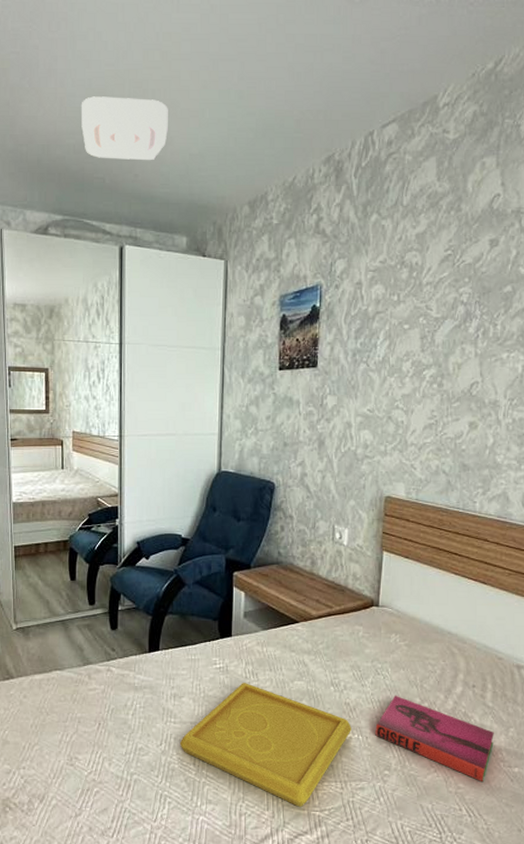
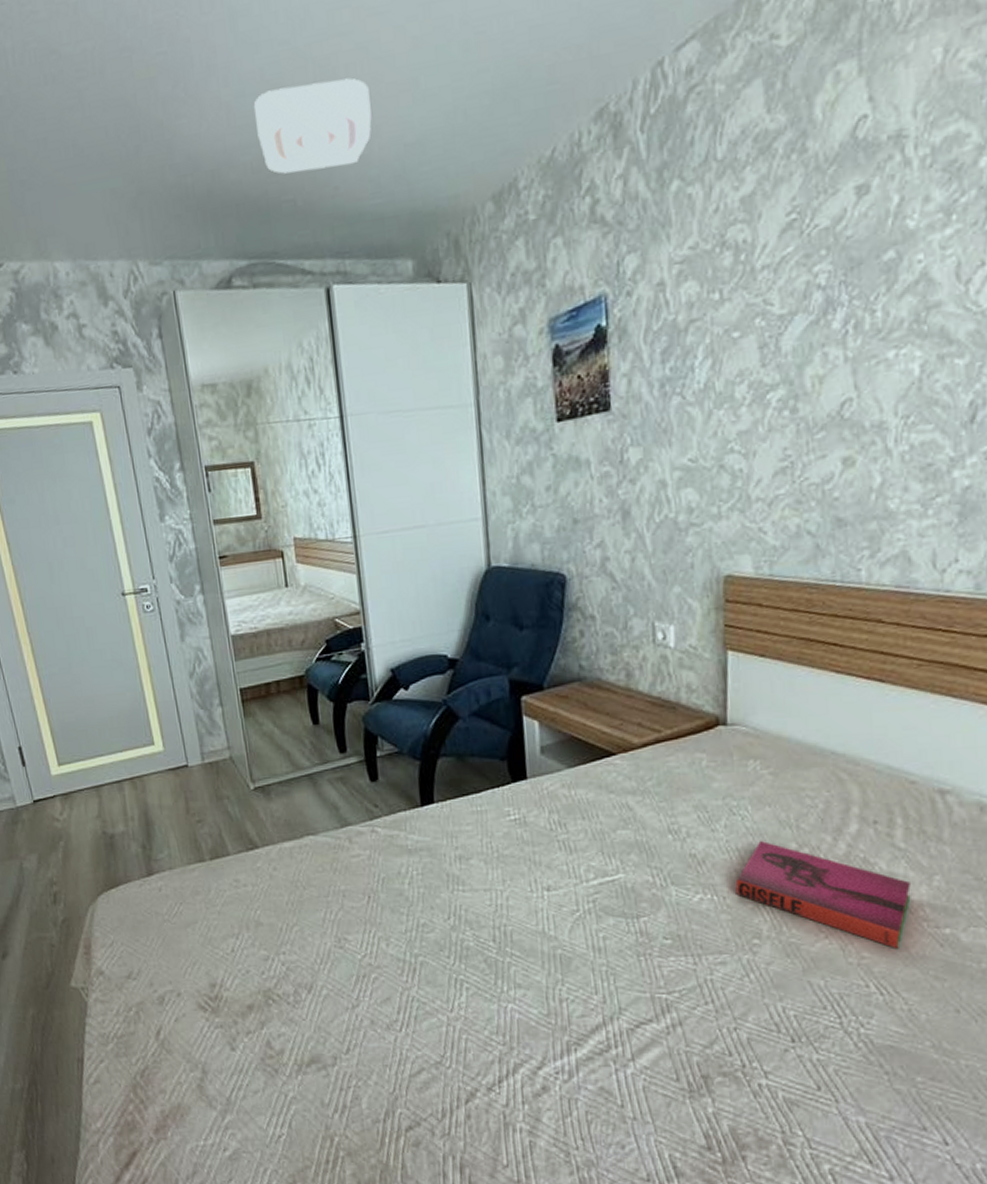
serving tray: present [179,683,352,807] -> none [472,836,702,989]

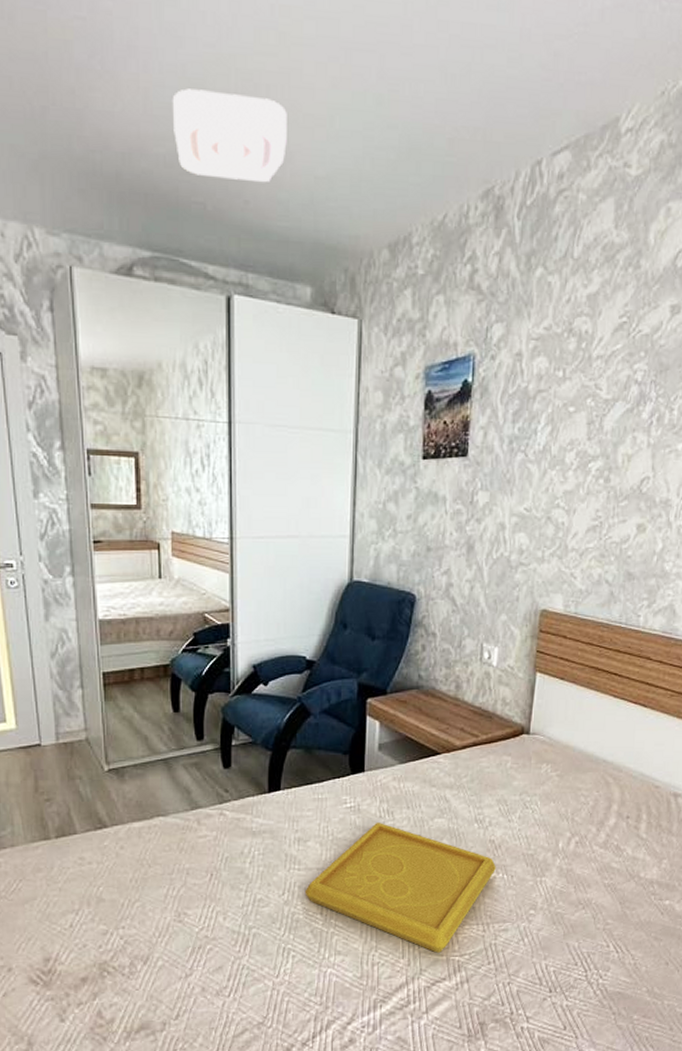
serving tray: none [472,836,702,989] -> present [304,823,496,953]
hardback book: present [735,841,911,950] -> none [521,831,646,917]

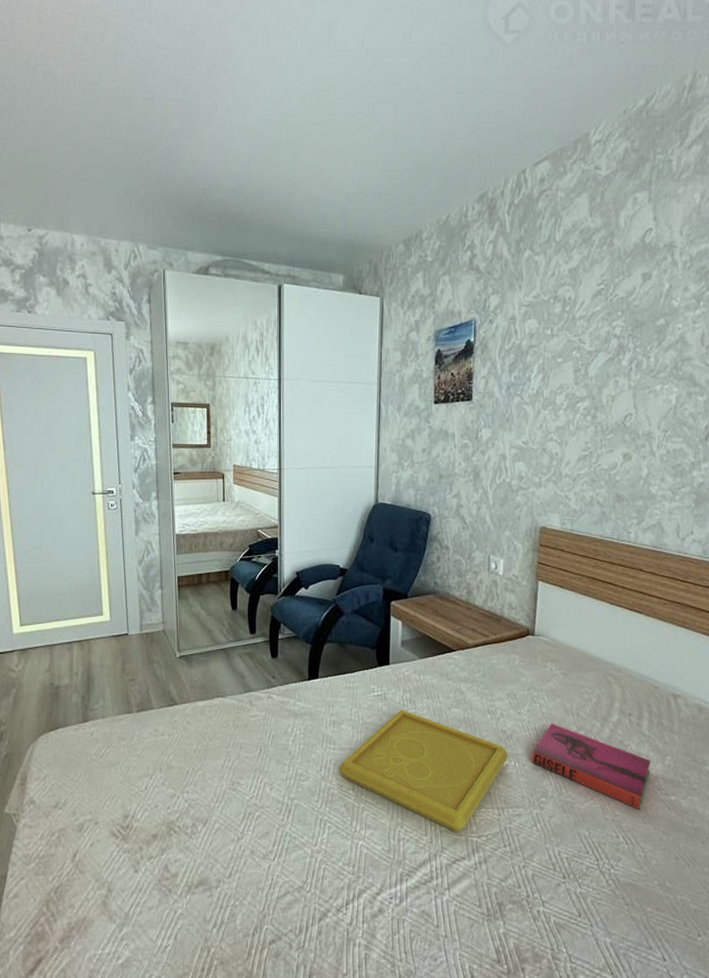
ceiling light: present [172,88,287,183] -> none [240,140,325,202]
hardback book: none [521,831,646,917] -> present [532,724,651,810]

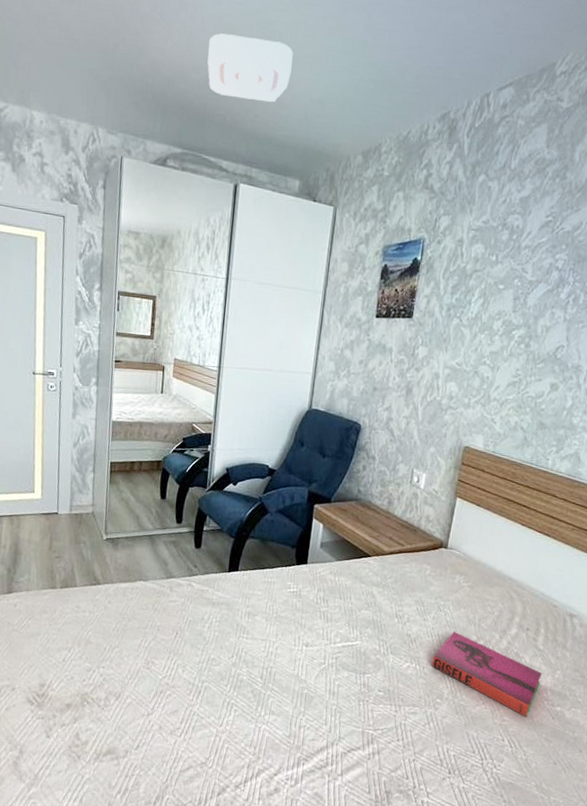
ceiling light: none [240,140,325,202] -> present [207,33,293,103]
serving tray: present [339,710,508,833] -> none [249,607,411,725]

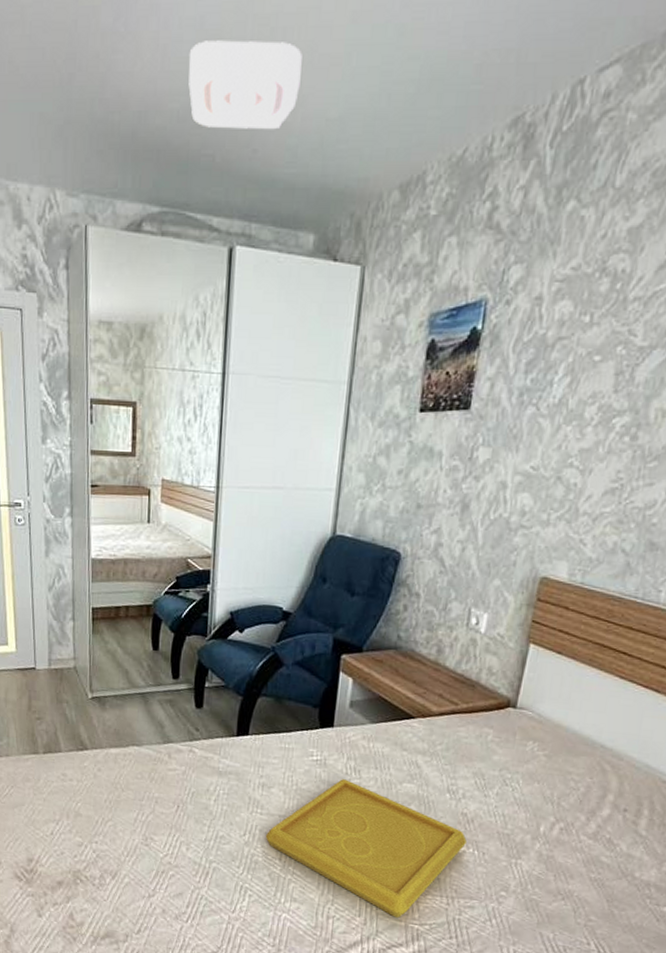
serving tray: none [249,607,411,725] -> present [265,779,467,918]
hardback book: present [431,632,542,718] -> none [494,811,644,918]

